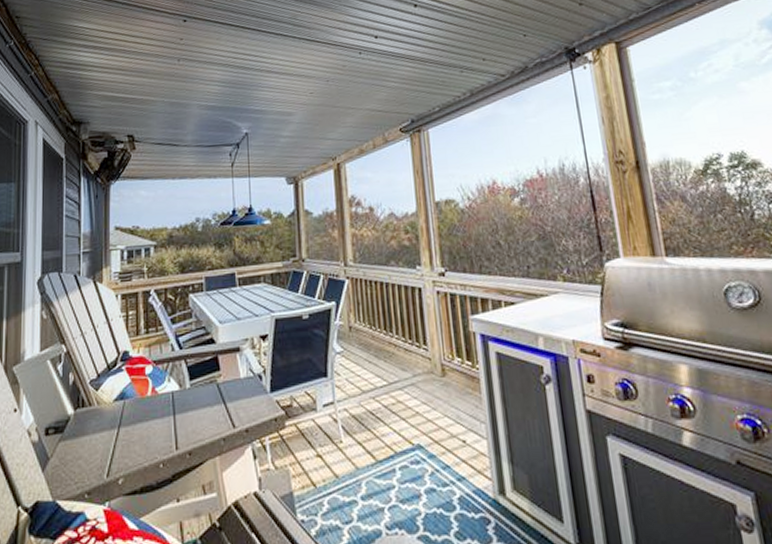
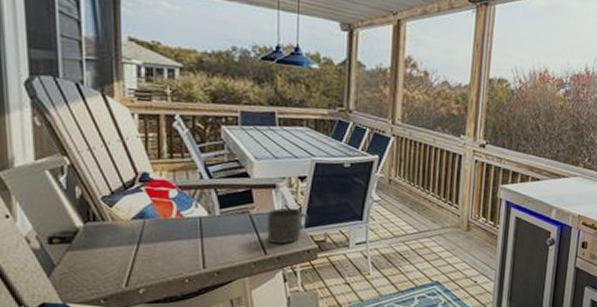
mug: none [233,371,274,415] -> present [267,207,309,244]

